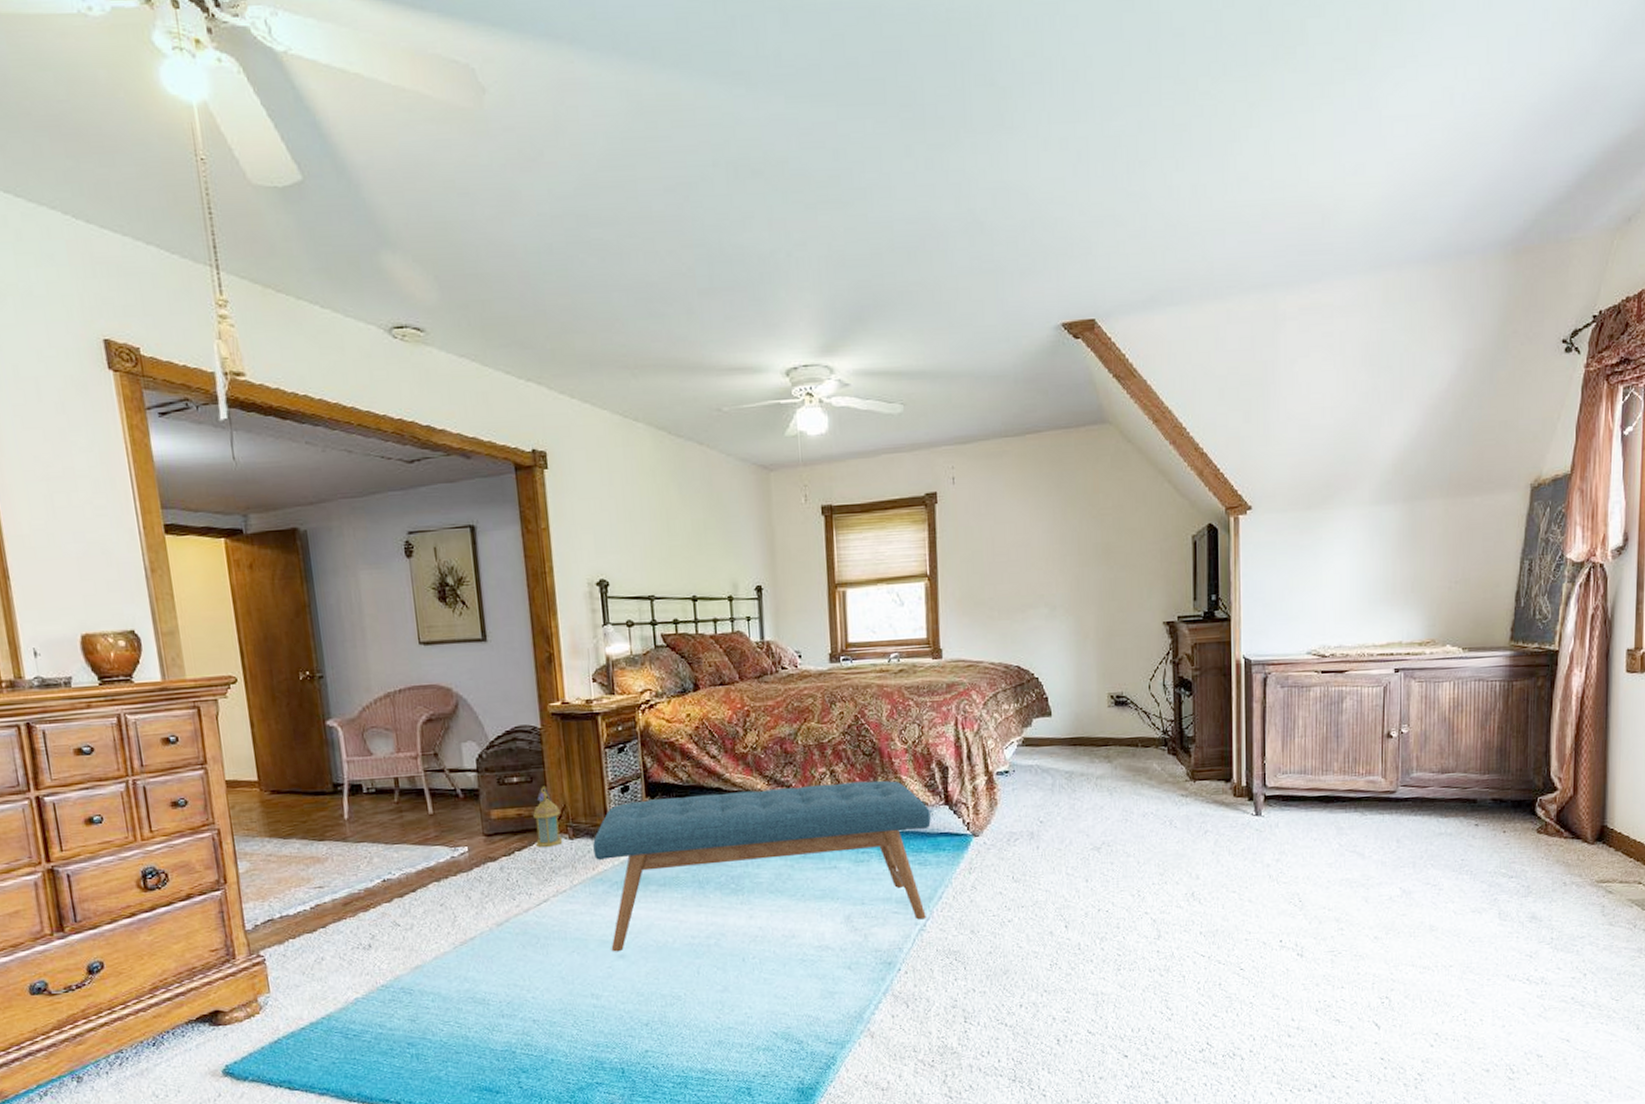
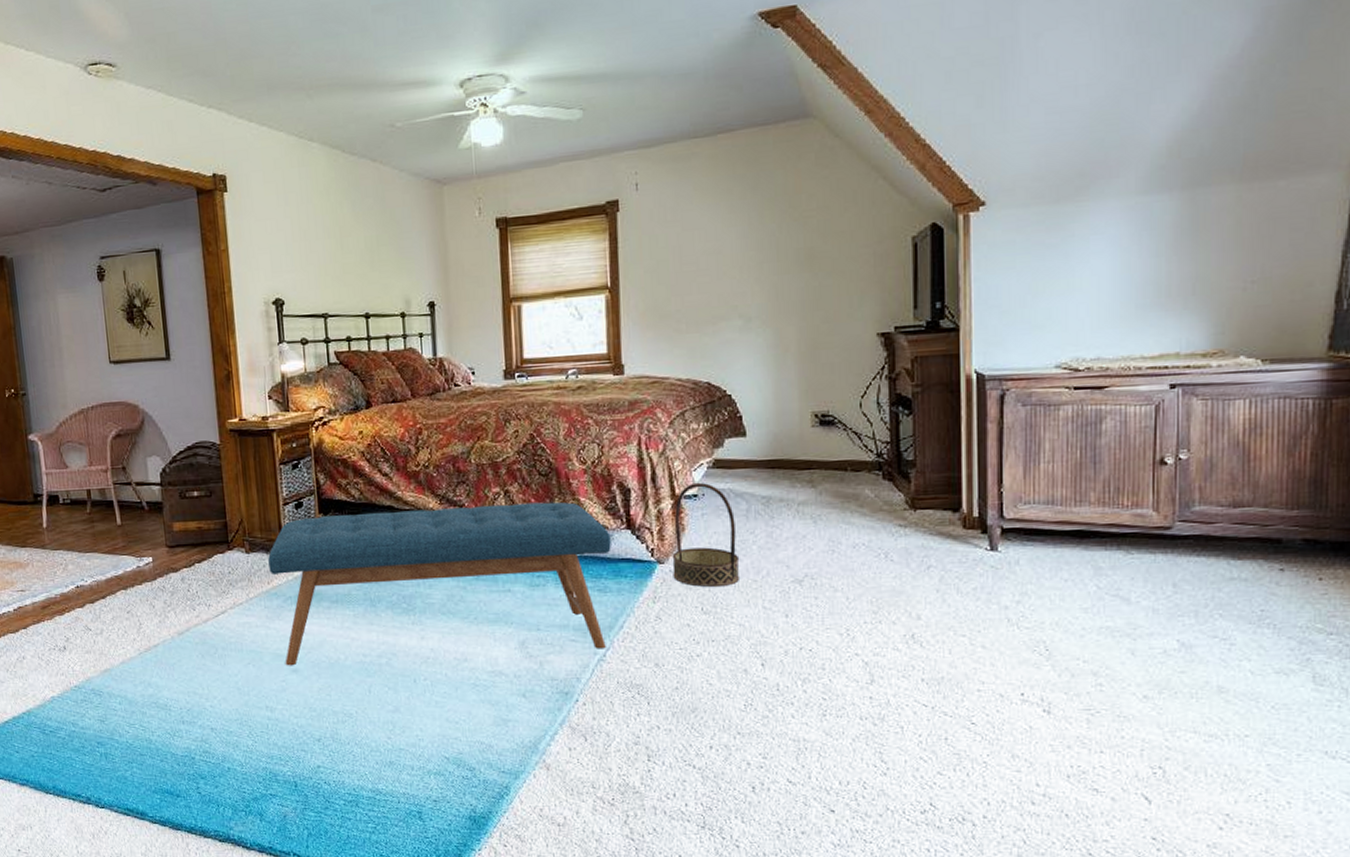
lantern: present [533,785,563,848] -> none [212,500,240,561]
basket: none [986,759,1047,858] -> present [672,482,741,588]

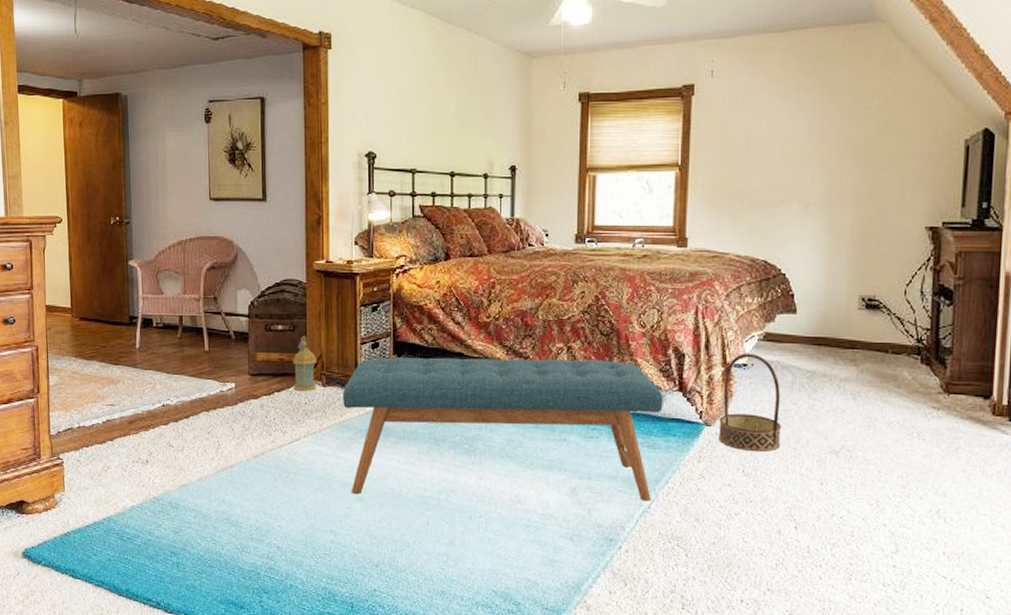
lantern: none [212,500,240,561] -> present [293,335,317,392]

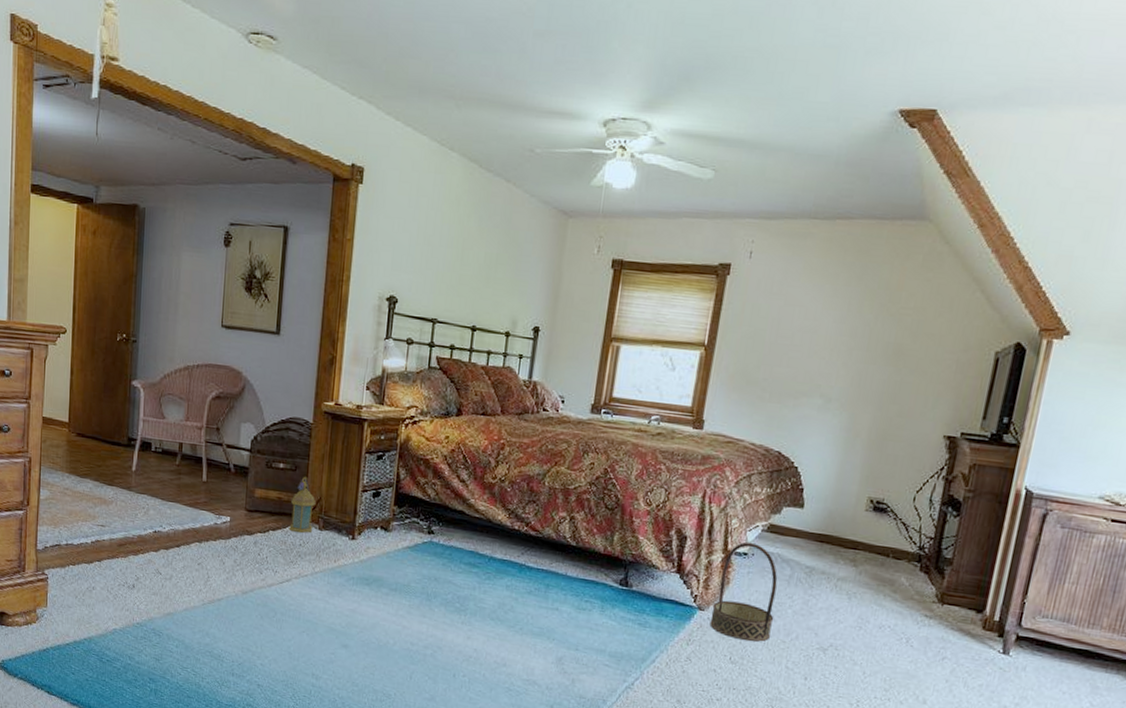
bench: present [342,357,663,501] -> none [337,507,661,678]

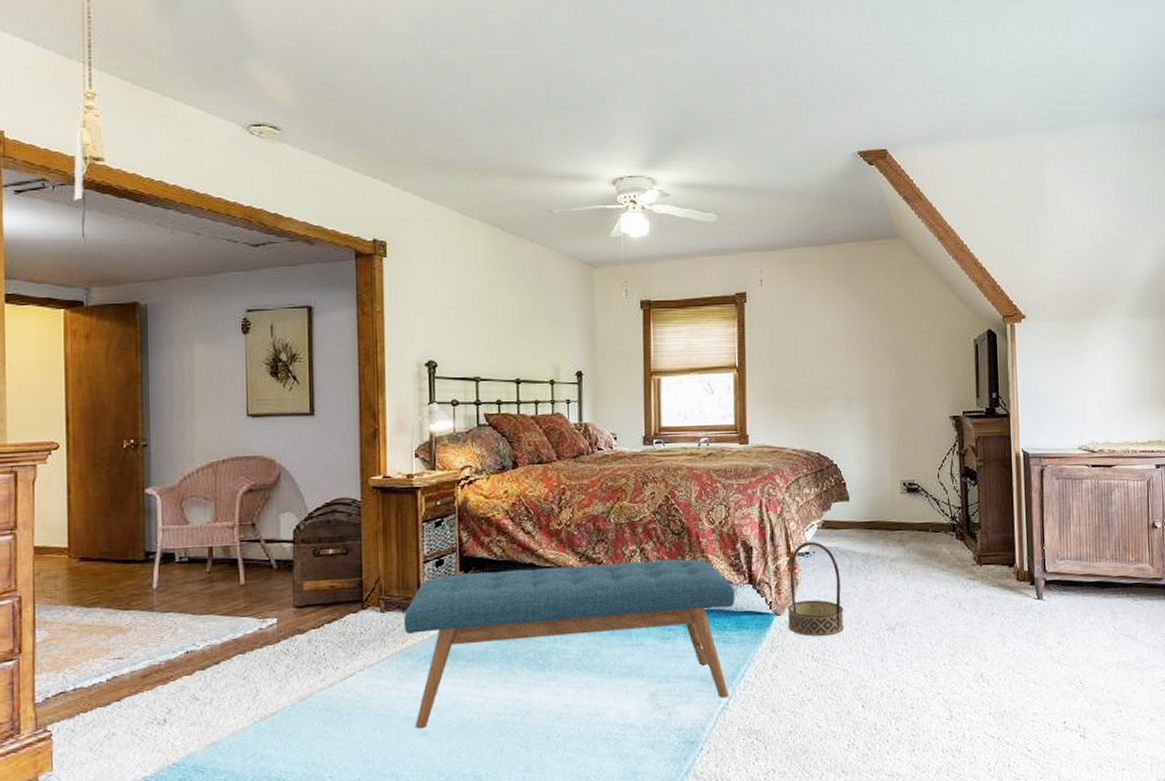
lantern: present [289,476,316,534] -> none [346,558,374,621]
bench: none [337,507,661,678] -> present [403,559,735,729]

